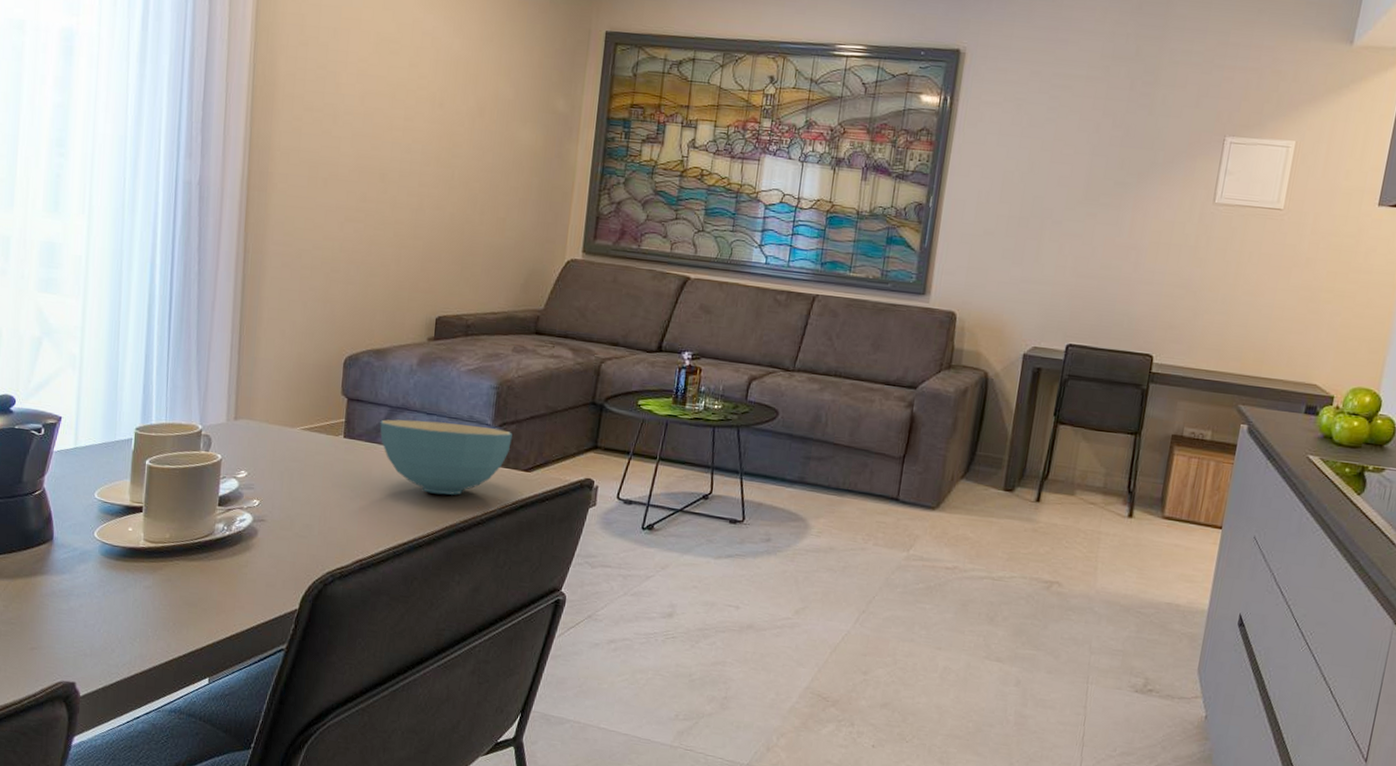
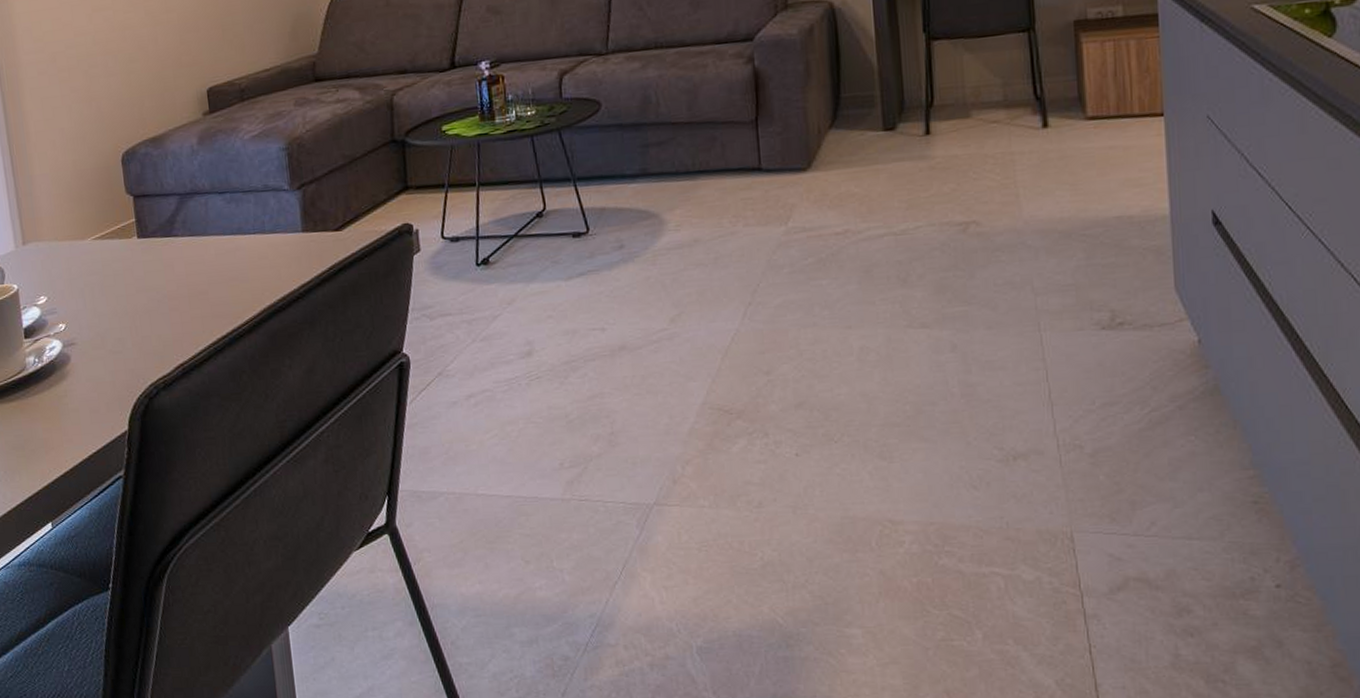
cereal bowl: present [380,419,512,495] -> none [172,191,315,277]

